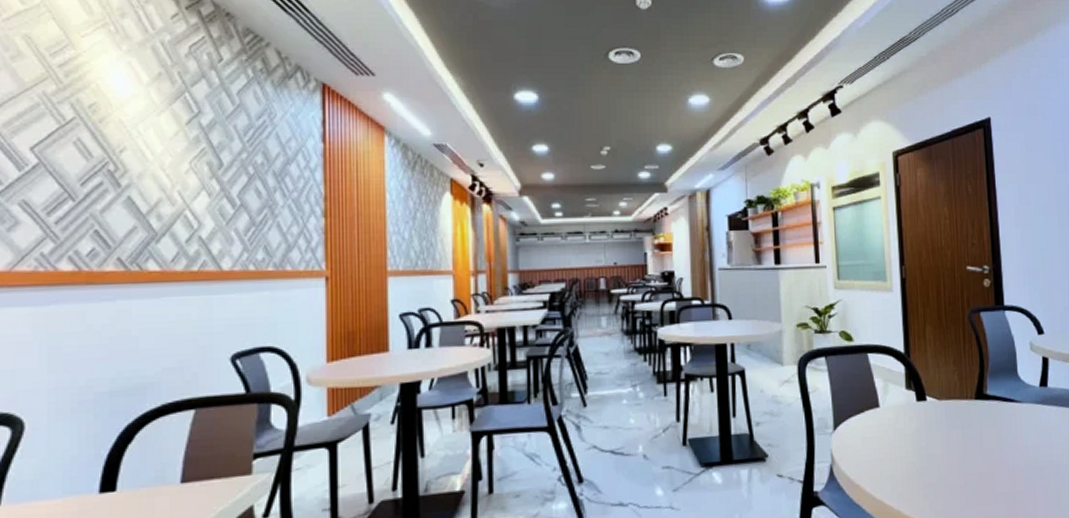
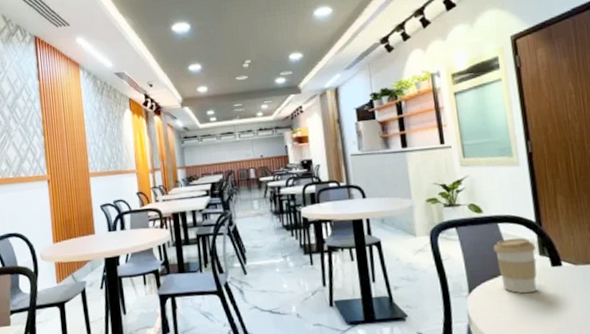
coffee cup: none [862,369,903,431] -> present [493,237,537,294]

